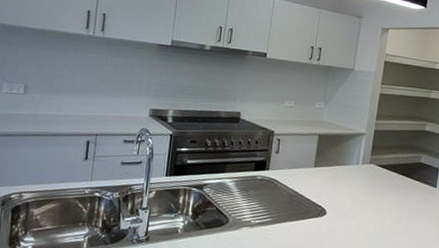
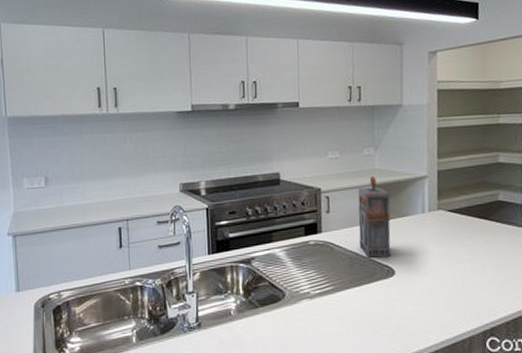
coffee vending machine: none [299,126,332,199] -> present [358,175,391,258]

